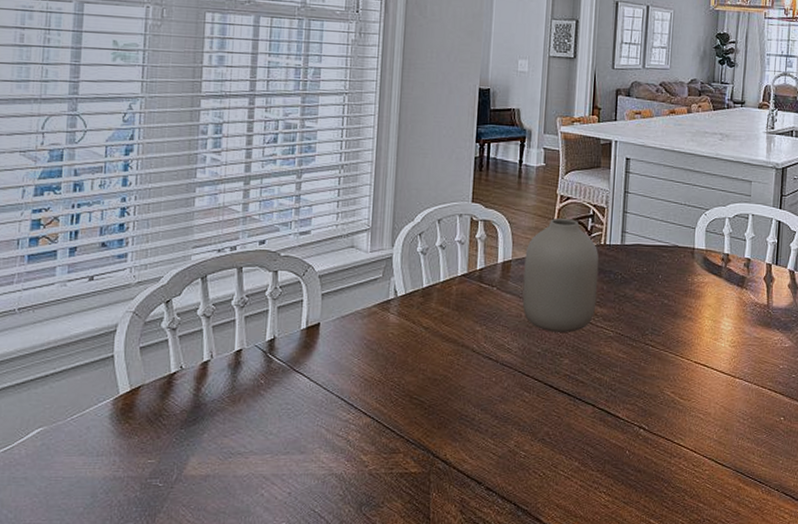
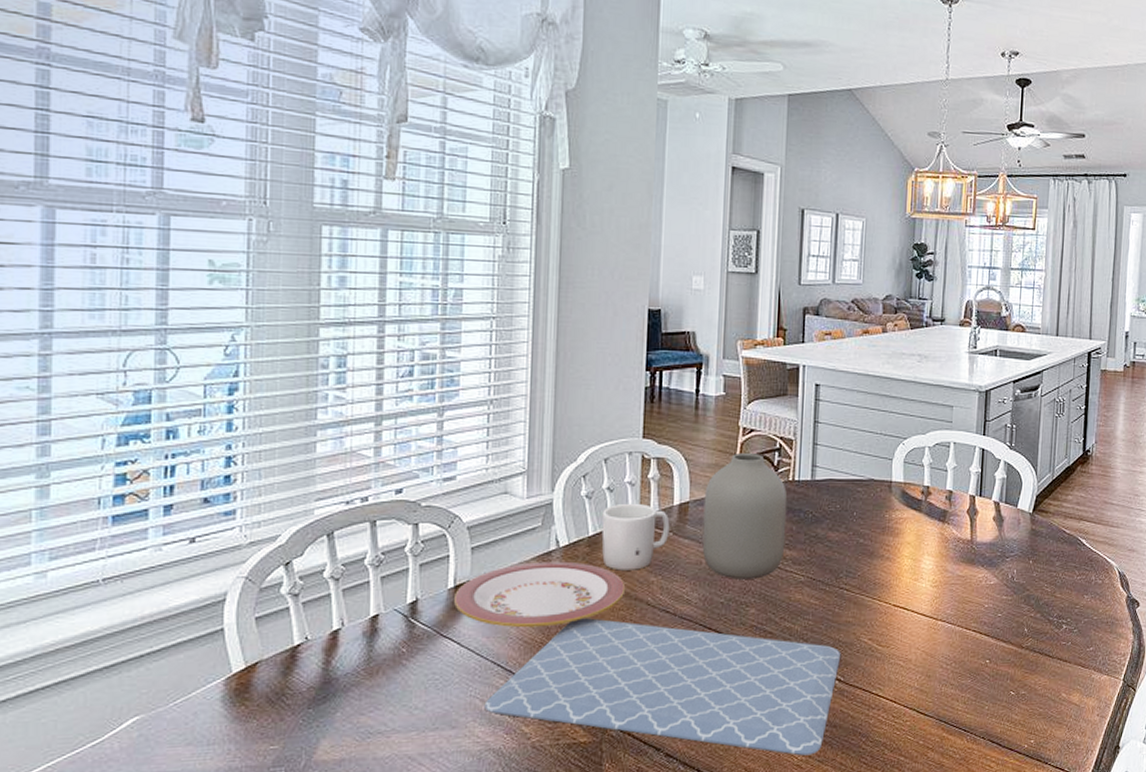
plate: none [305,309,454,367] -> present [453,561,626,628]
placemat: none [329,361,646,497] -> present [484,618,841,756]
mug: none [434,259,494,320] -> present [601,503,670,571]

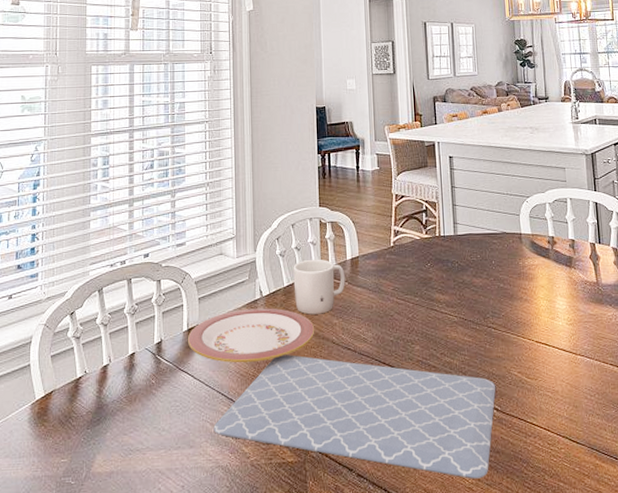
vase: present [702,452,788,580] -> none [370,214,439,321]

